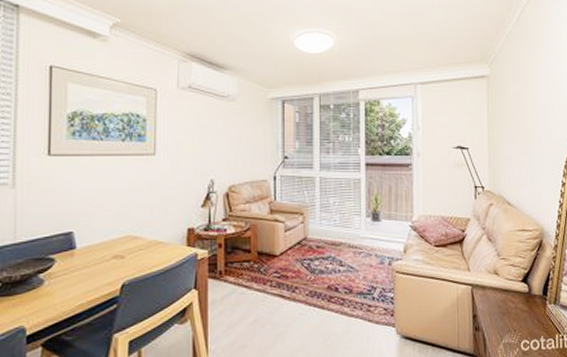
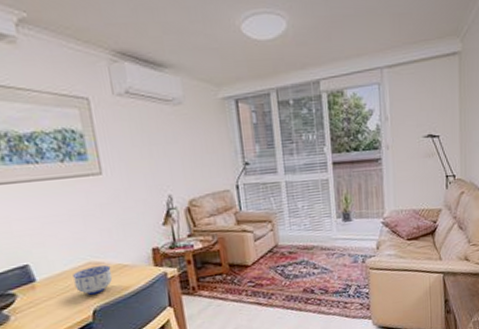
bowl: none [110,240,147,268] -> present [73,265,113,295]

